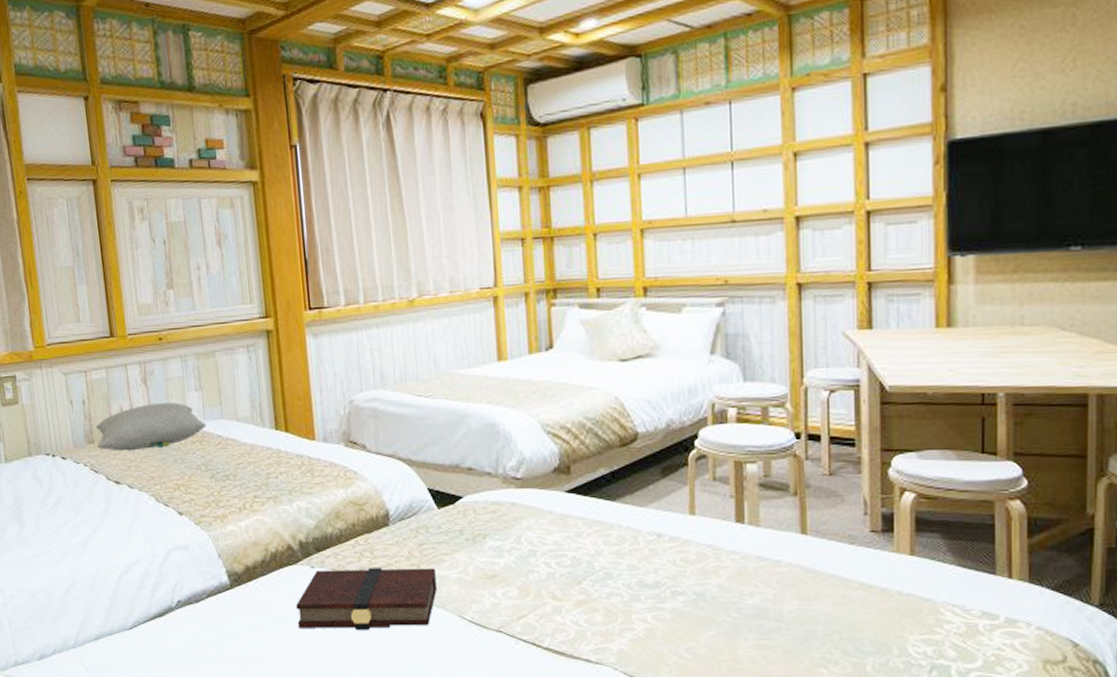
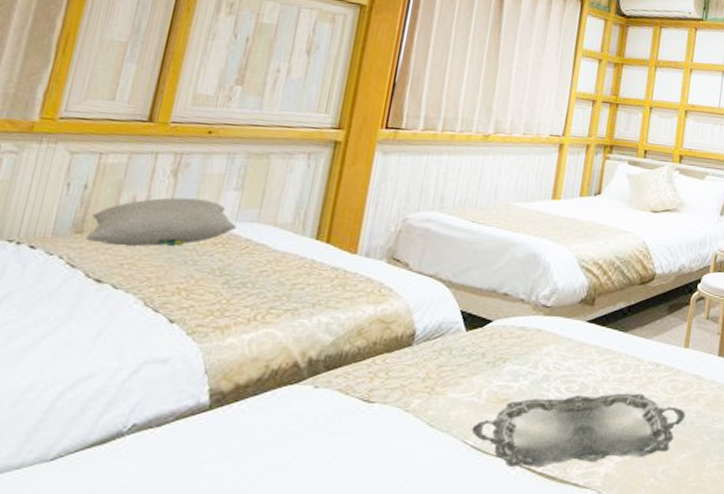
book: present [295,567,437,630] -> none [279,388,449,457]
serving tray: none [466,567,705,643] -> present [472,393,686,468]

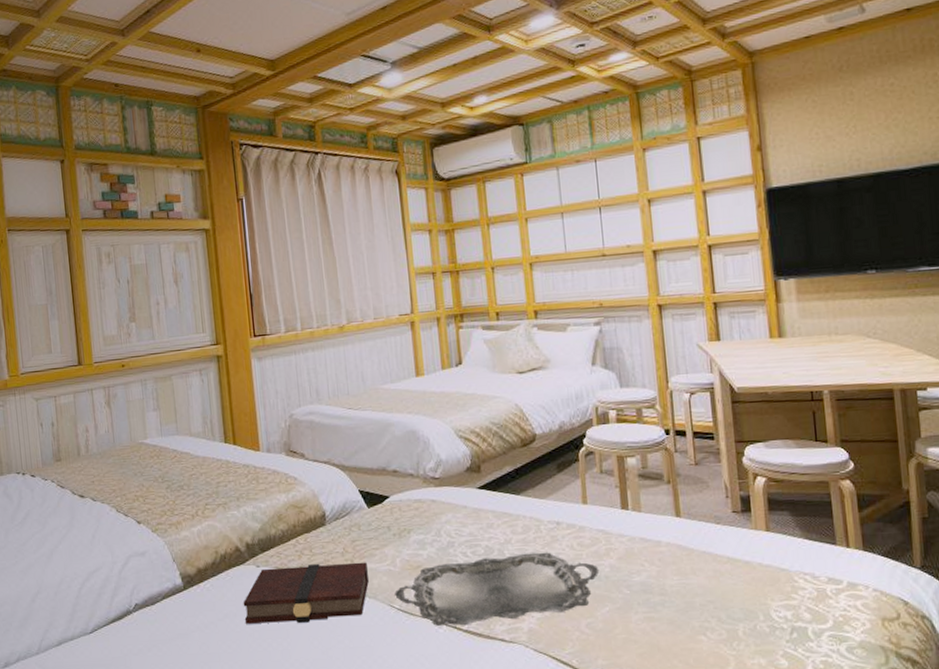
pillow: present [86,197,237,247] -> none [63,422,163,468]
book: none [279,388,449,457] -> present [243,562,369,624]

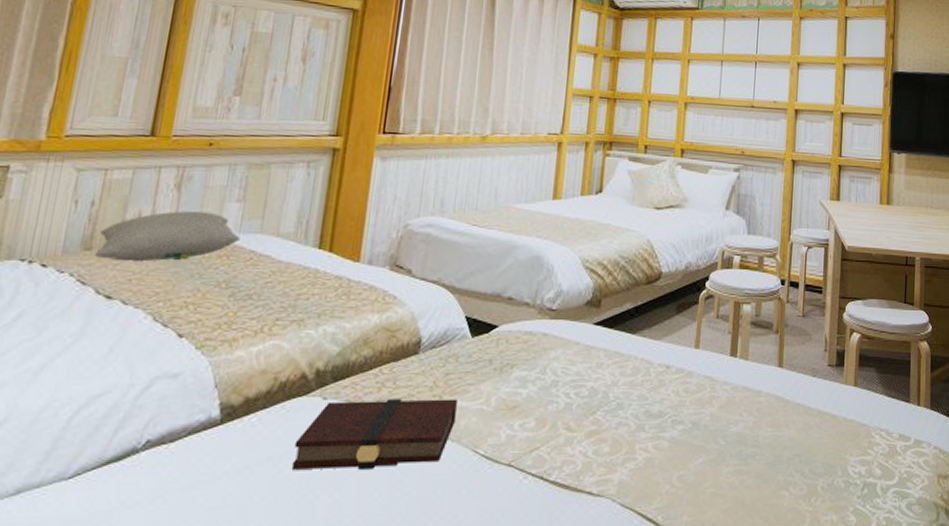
pillow: none [63,422,163,468] -> present [95,211,240,262]
serving tray: present [395,552,600,626] -> none [482,397,700,476]

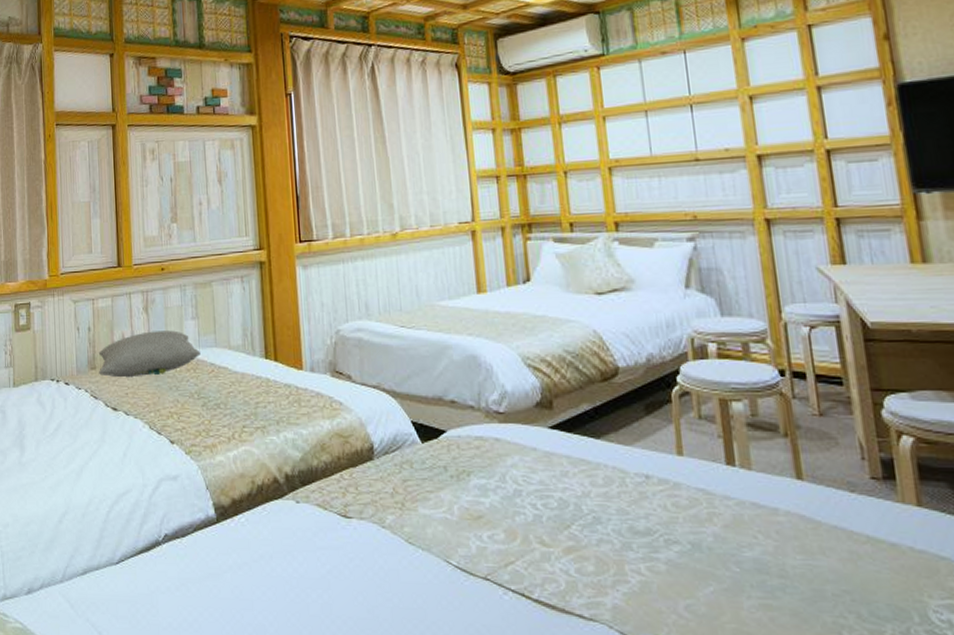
book: present [291,398,457,470] -> none [280,503,422,573]

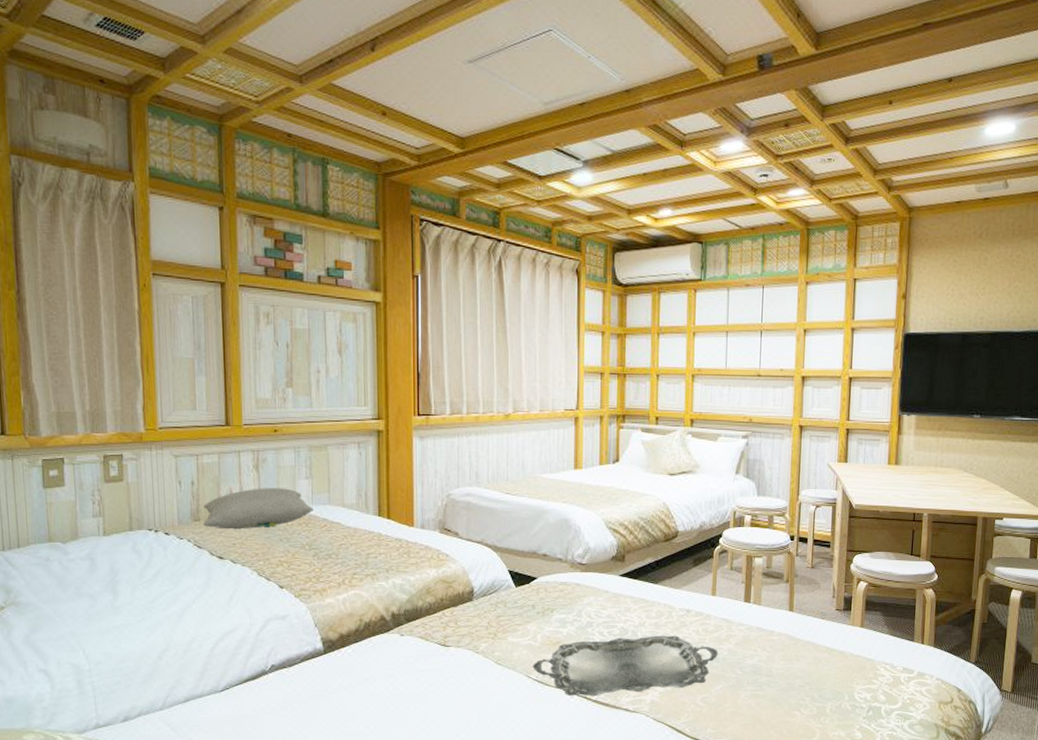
serving tray: none [451,510,701,594] -> present [533,635,719,697]

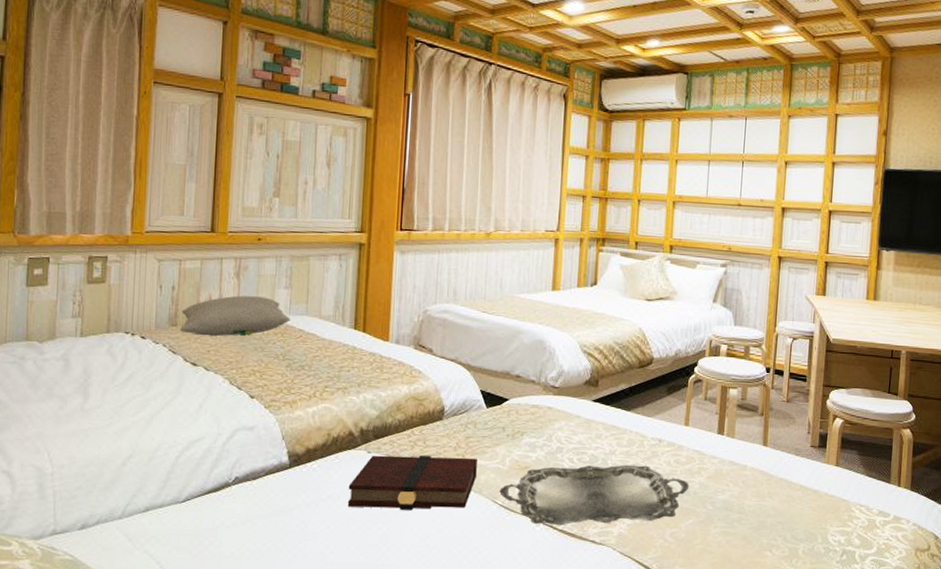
book: none [384,635,509,689] -> present [347,455,477,510]

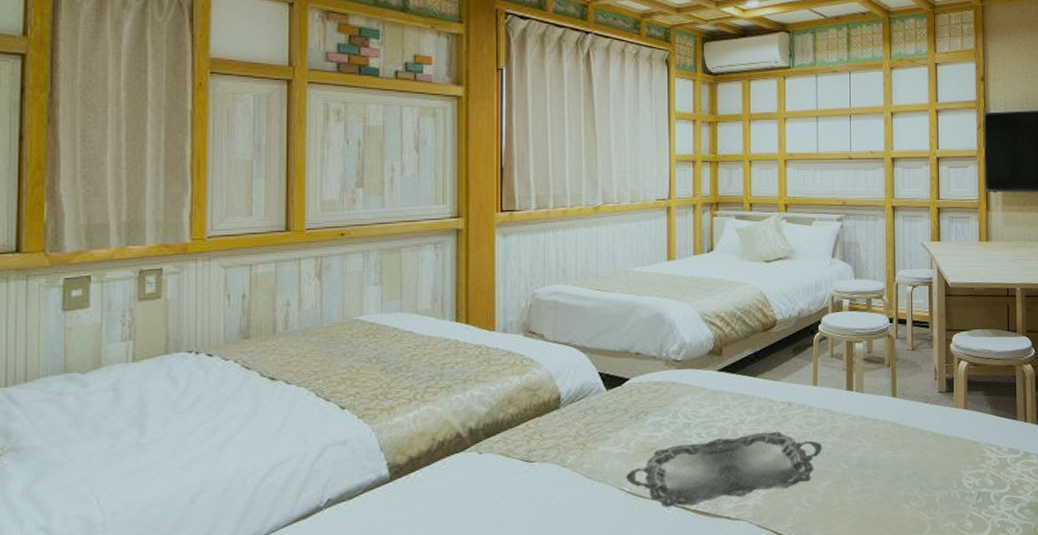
pillow: present [180,295,290,337] -> none [254,296,382,346]
book: present [347,455,477,510] -> none [459,445,600,515]

